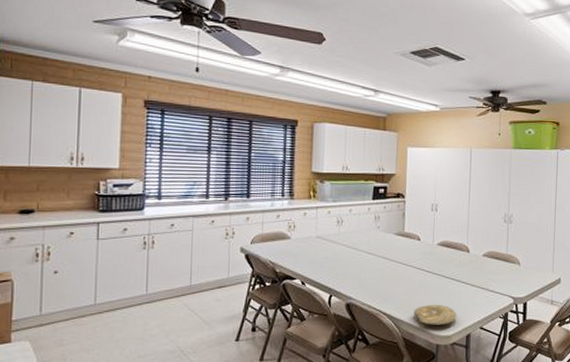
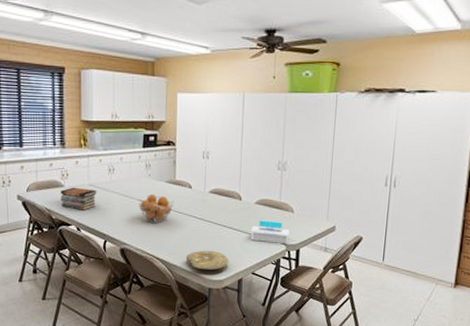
book stack: none [286,239,324,263] -> present [60,187,97,210]
fruit basket: none [366,246,403,277] -> present [138,194,174,224]
tissue box: none [479,273,516,298] -> present [251,220,289,245]

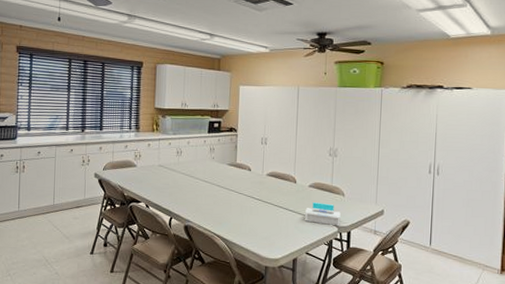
book stack: present [60,187,97,210] -> none [133,167,165,189]
fruit basket: present [138,194,174,224] -> none [202,175,235,203]
plate: present [186,250,229,270] -> none [245,229,285,249]

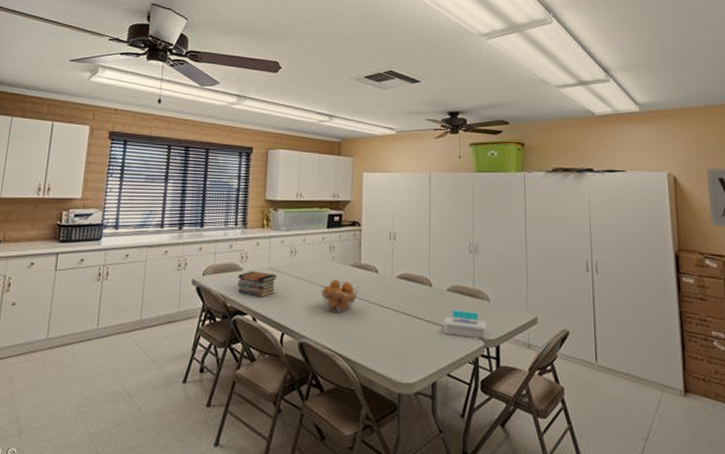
book stack: none [133,167,165,189] -> present [237,271,277,297]
fruit basket: none [202,175,235,203] -> present [320,279,359,314]

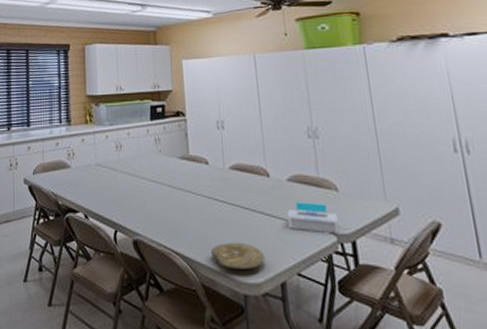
book stack: present [237,271,277,297] -> none [67,167,104,194]
fruit basket: present [320,279,359,314] -> none [149,172,190,209]
plate: none [372,345,421,371] -> present [211,242,265,269]

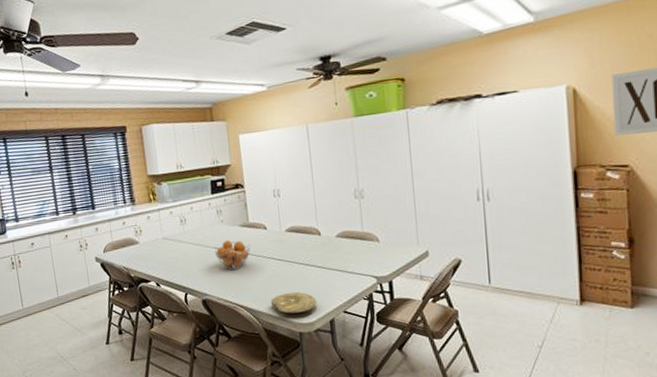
fruit basket: none [149,172,190,209] -> present [213,240,251,271]
tissue box: present [287,202,340,234] -> none [336,253,379,277]

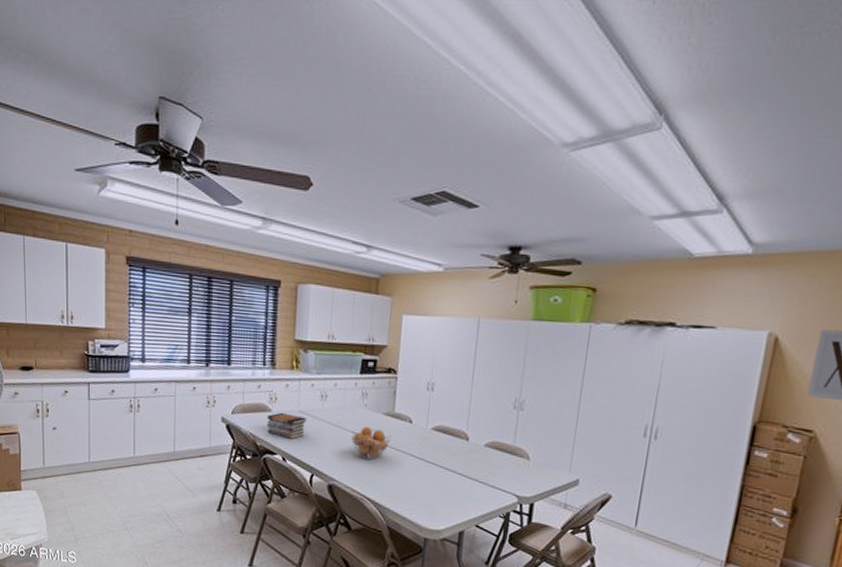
book stack: none [136,242,172,265] -> present [267,412,306,439]
plate: present [271,291,317,314] -> none [401,494,450,518]

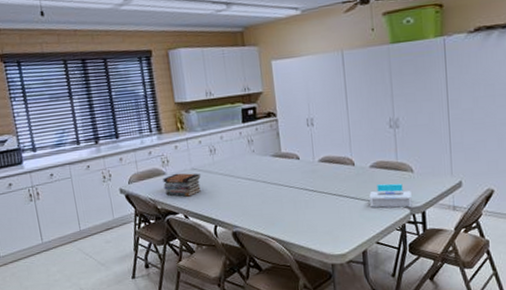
fruit basket: present [351,426,391,460] -> none [244,170,283,202]
tissue box: none [477,465,523,497] -> present [369,183,412,208]

